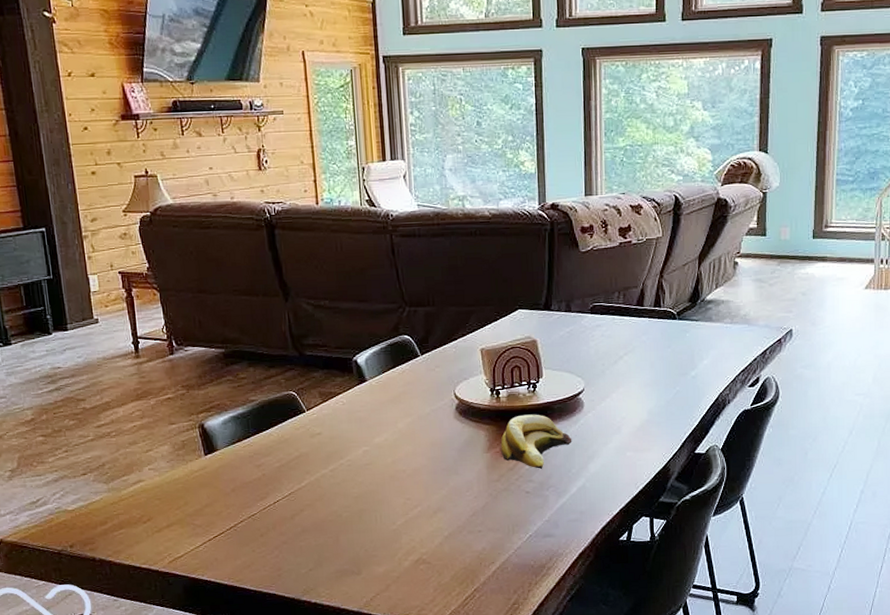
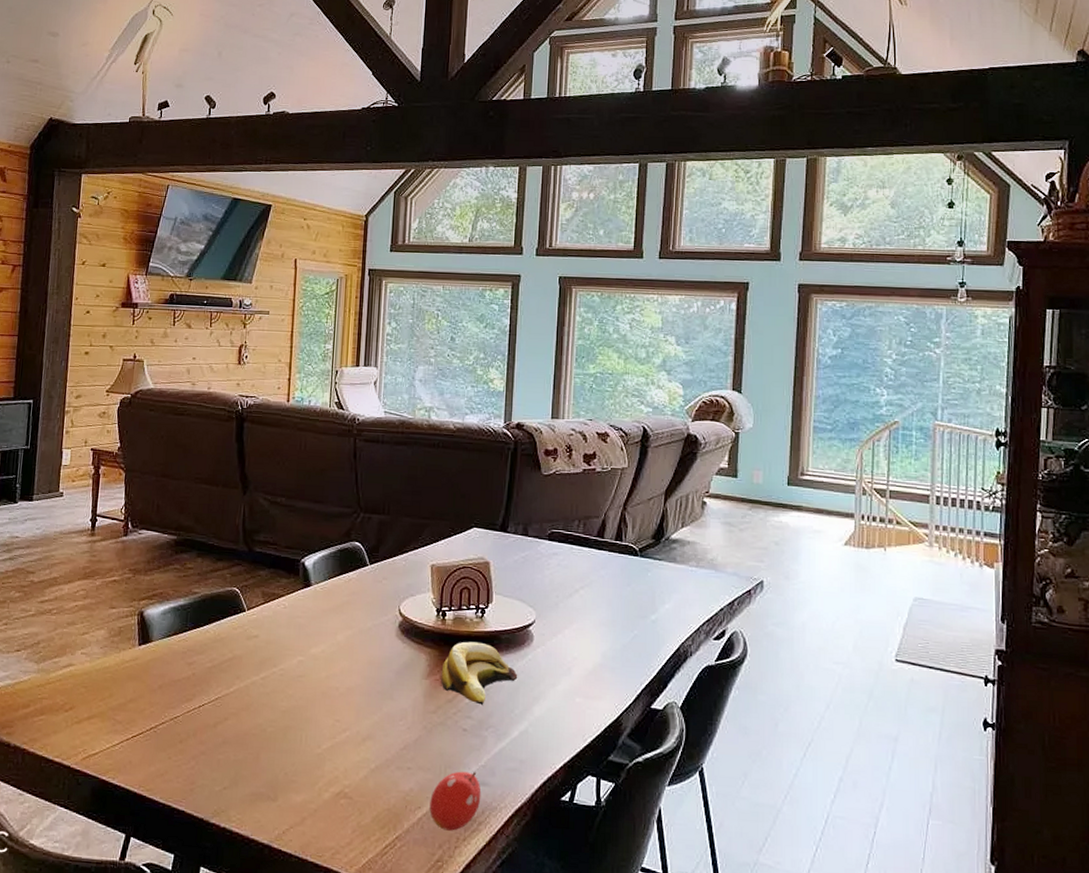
fruit: none [502,526,548,578] -> present [429,771,481,831]

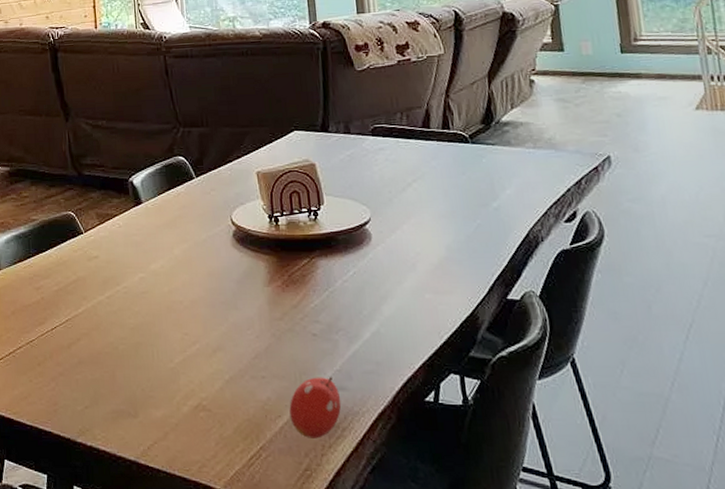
banana: present [441,641,518,705] -> none [282,245,361,308]

